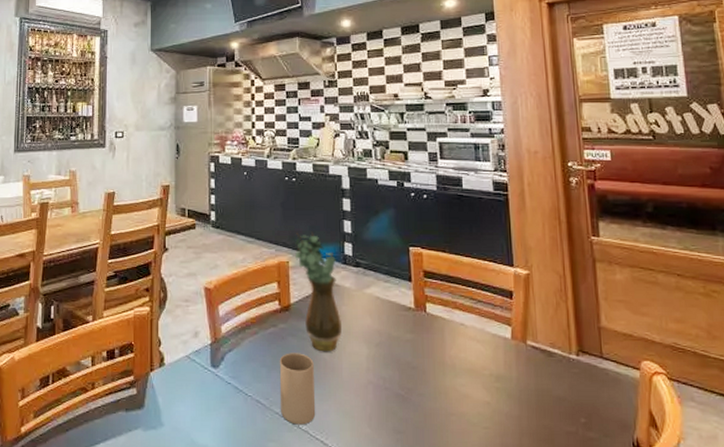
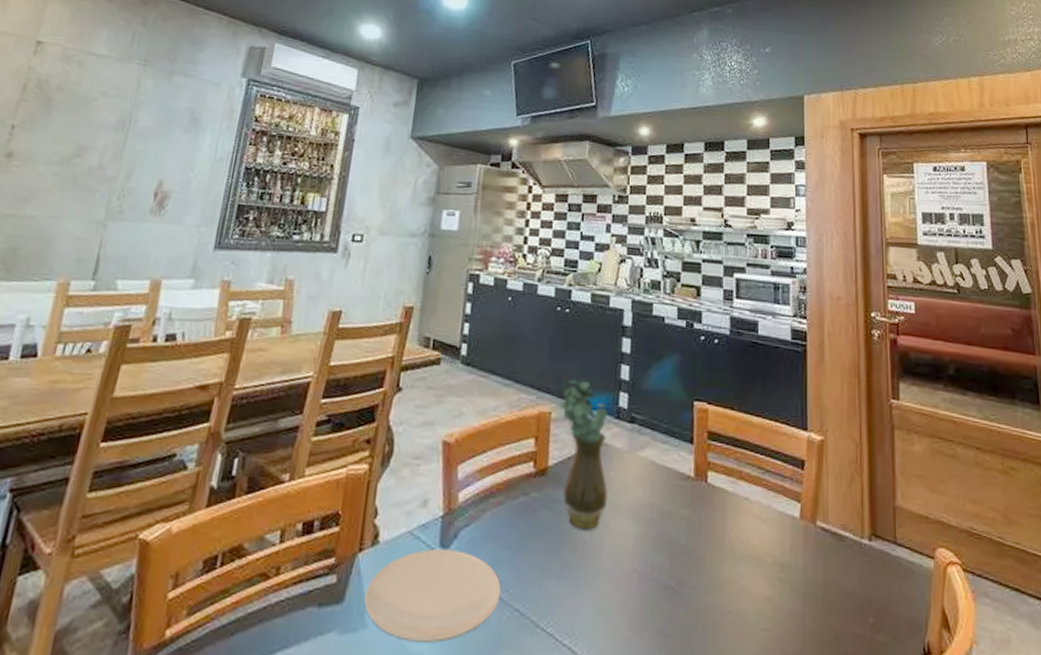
plate: none [159,368,263,437] -> present [364,548,502,643]
cup: present [279,353,316,425] -> none [521,530,569,626]

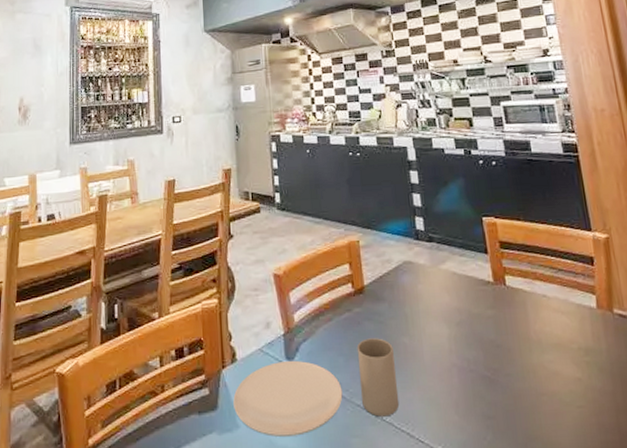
cup: none [521,530,569,626] -> present [356,338,400,417]
vase: present [560,376,608,530] -> none [364,208,420,335]

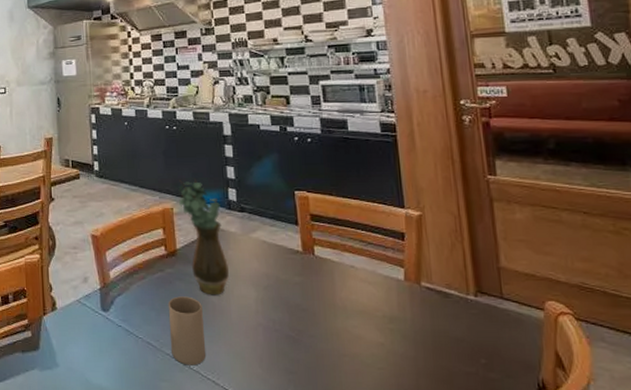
plate: present [233,360,343,437] -> none [53,311,154,377]
vase: none [364,208,420,335] -> present [178,179,229,295]

